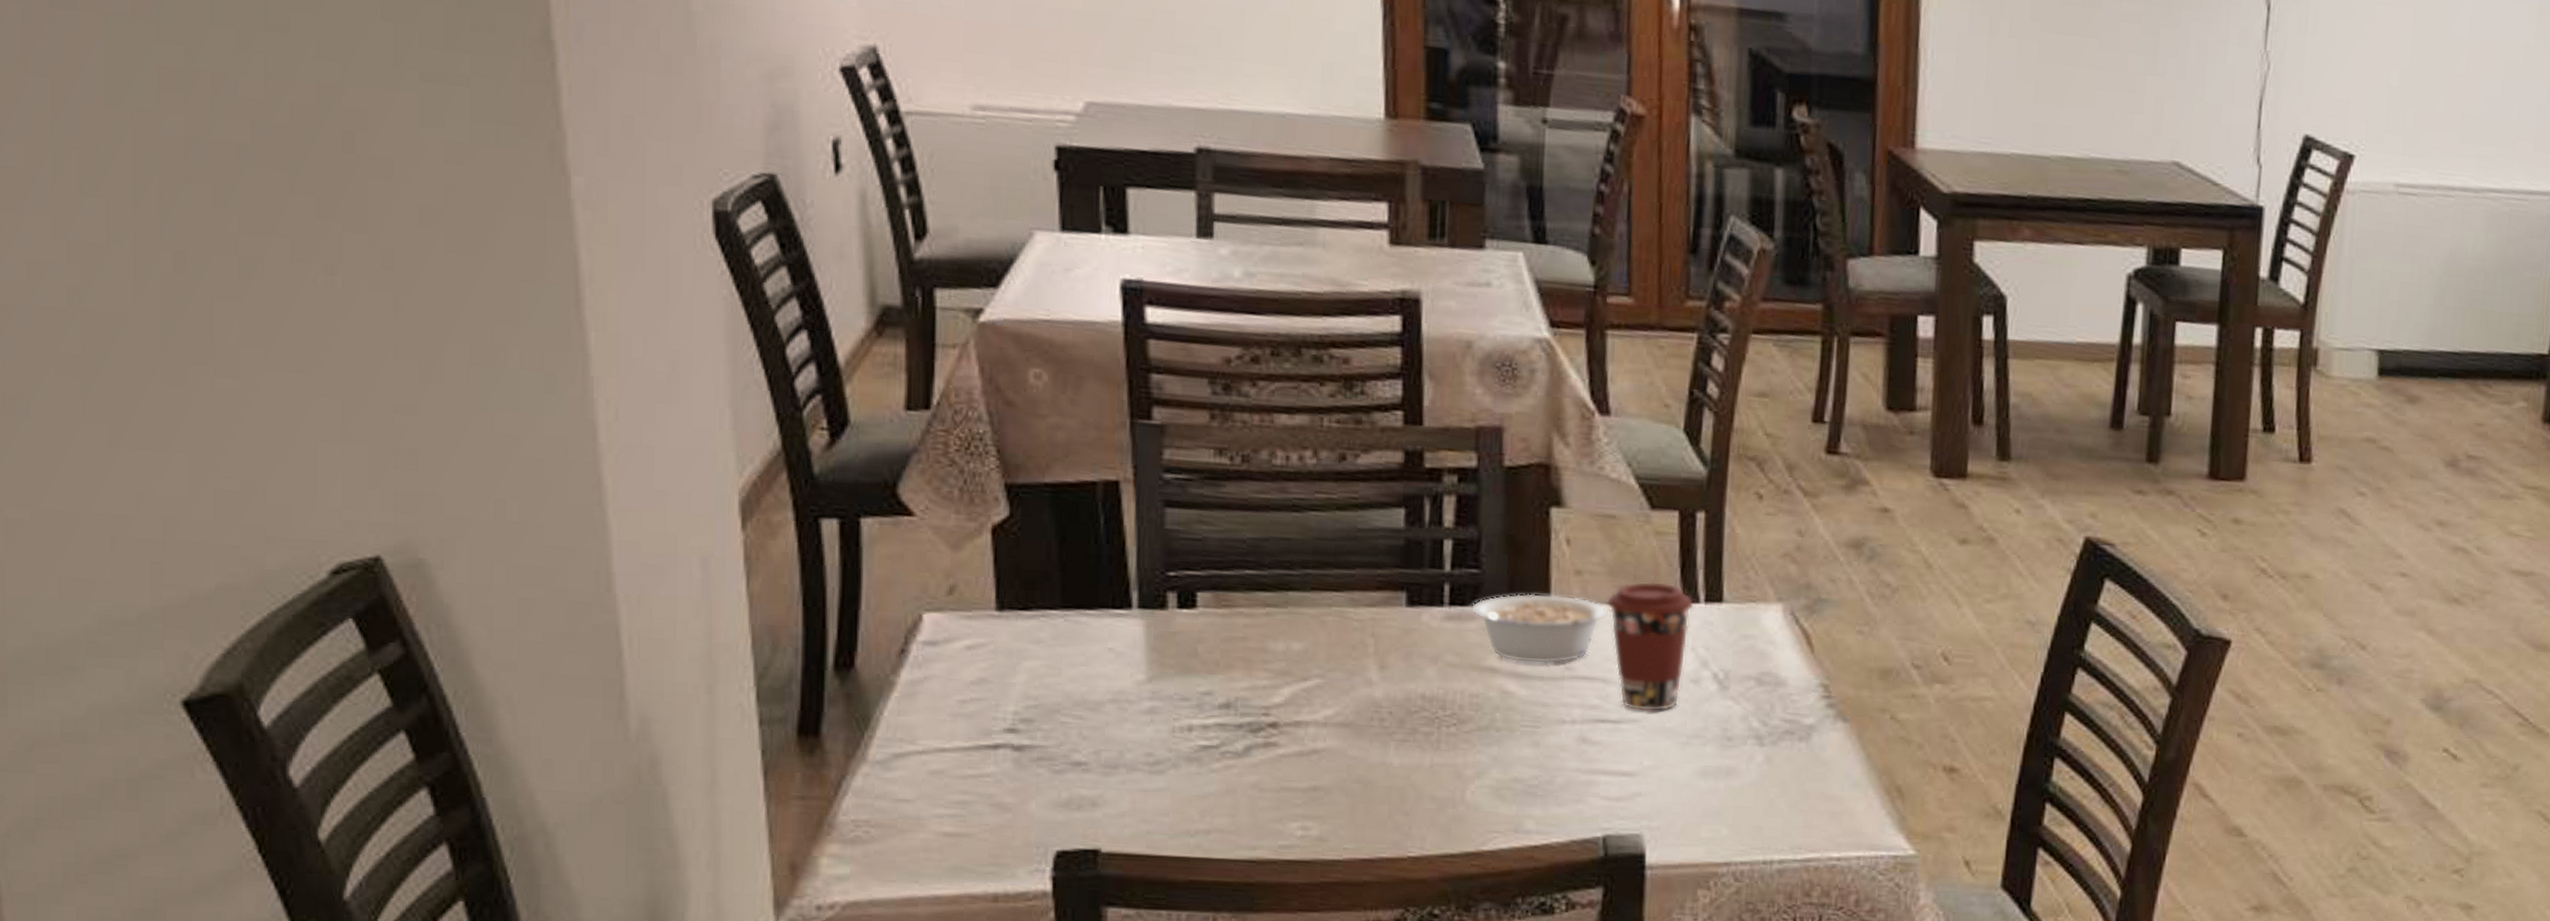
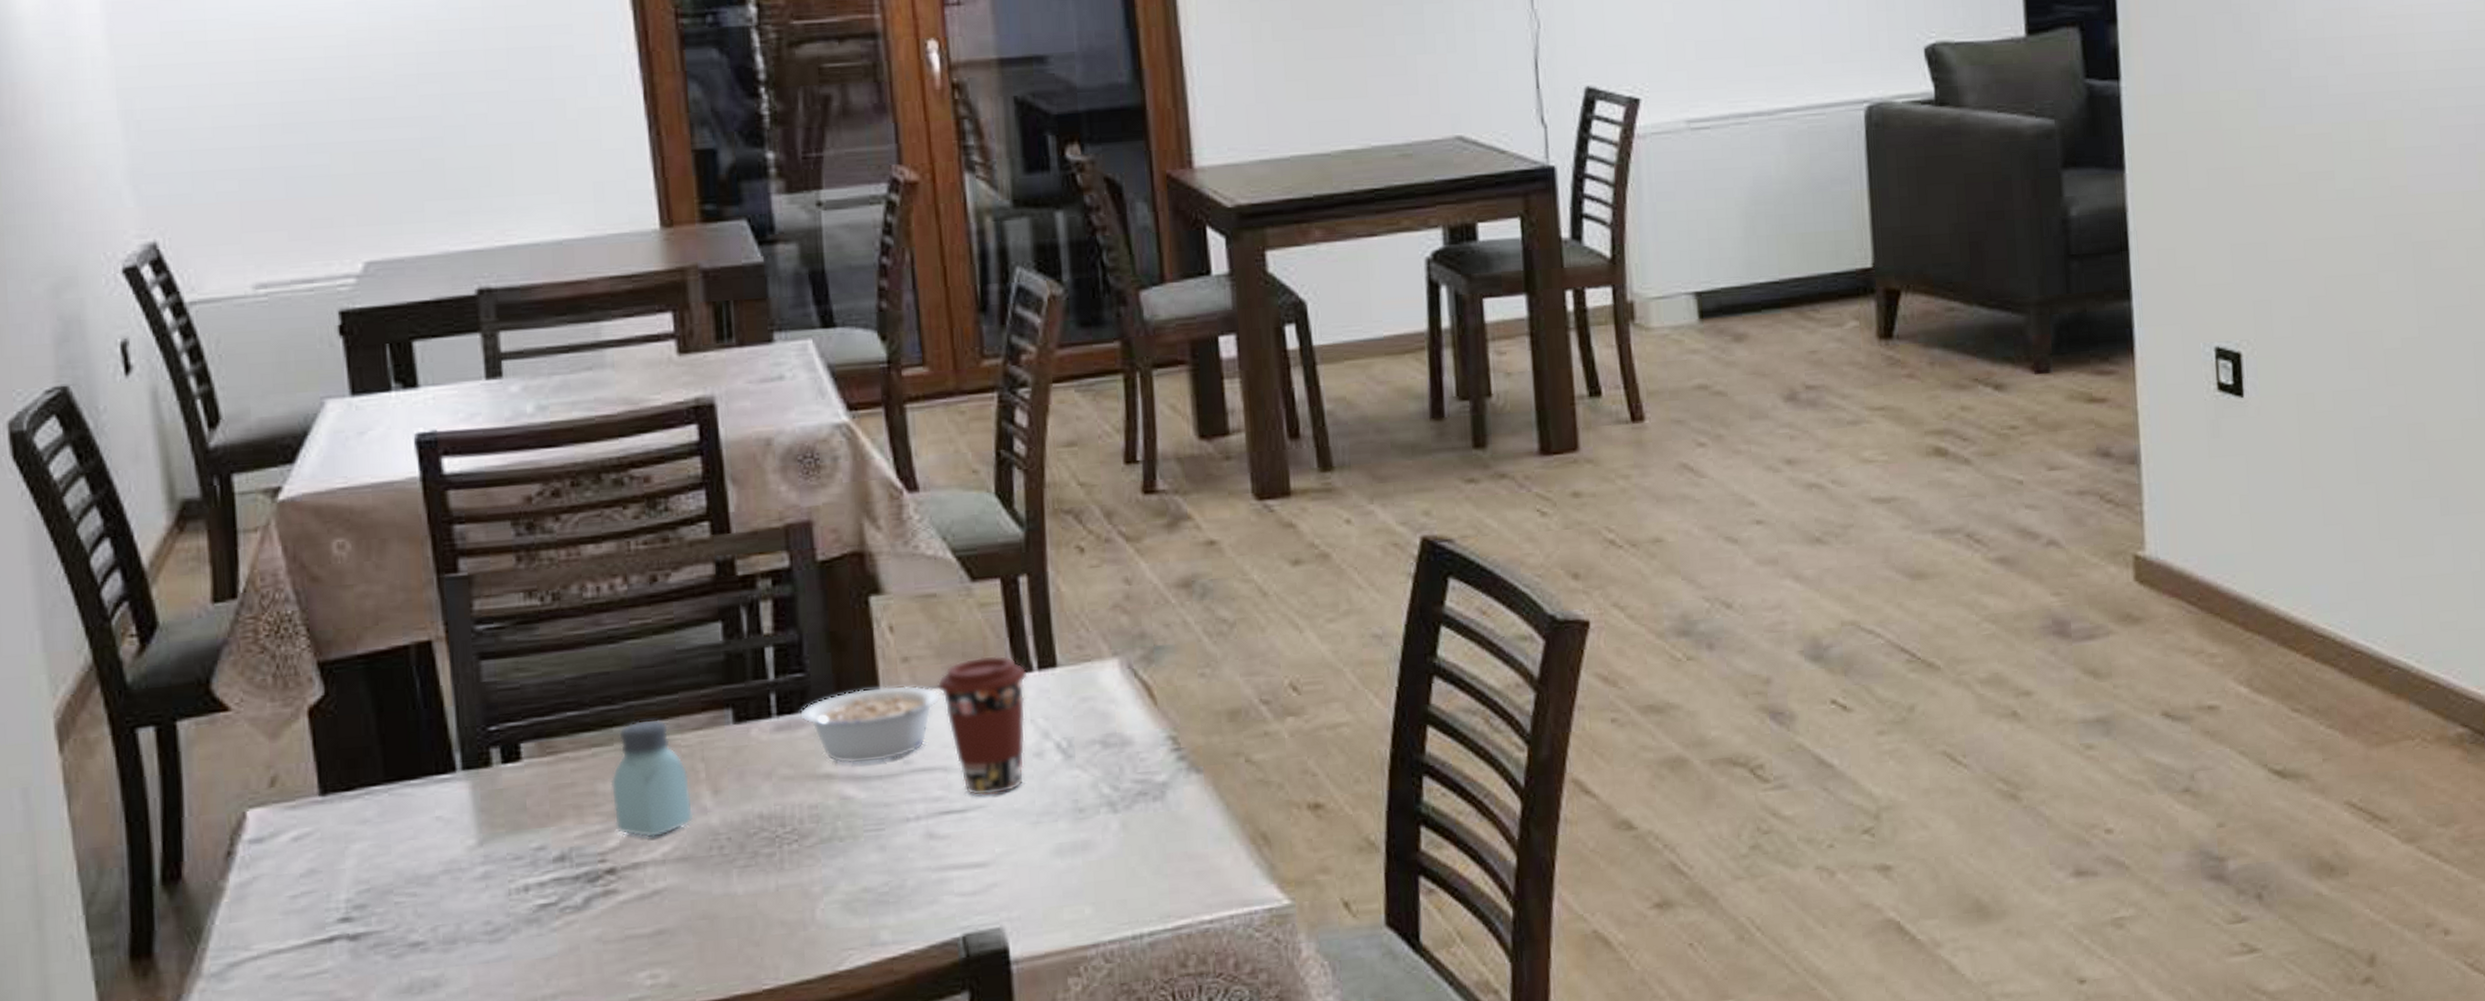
saltshaker: none [1281,588,1359,701] -> present [610,718,694,838]

